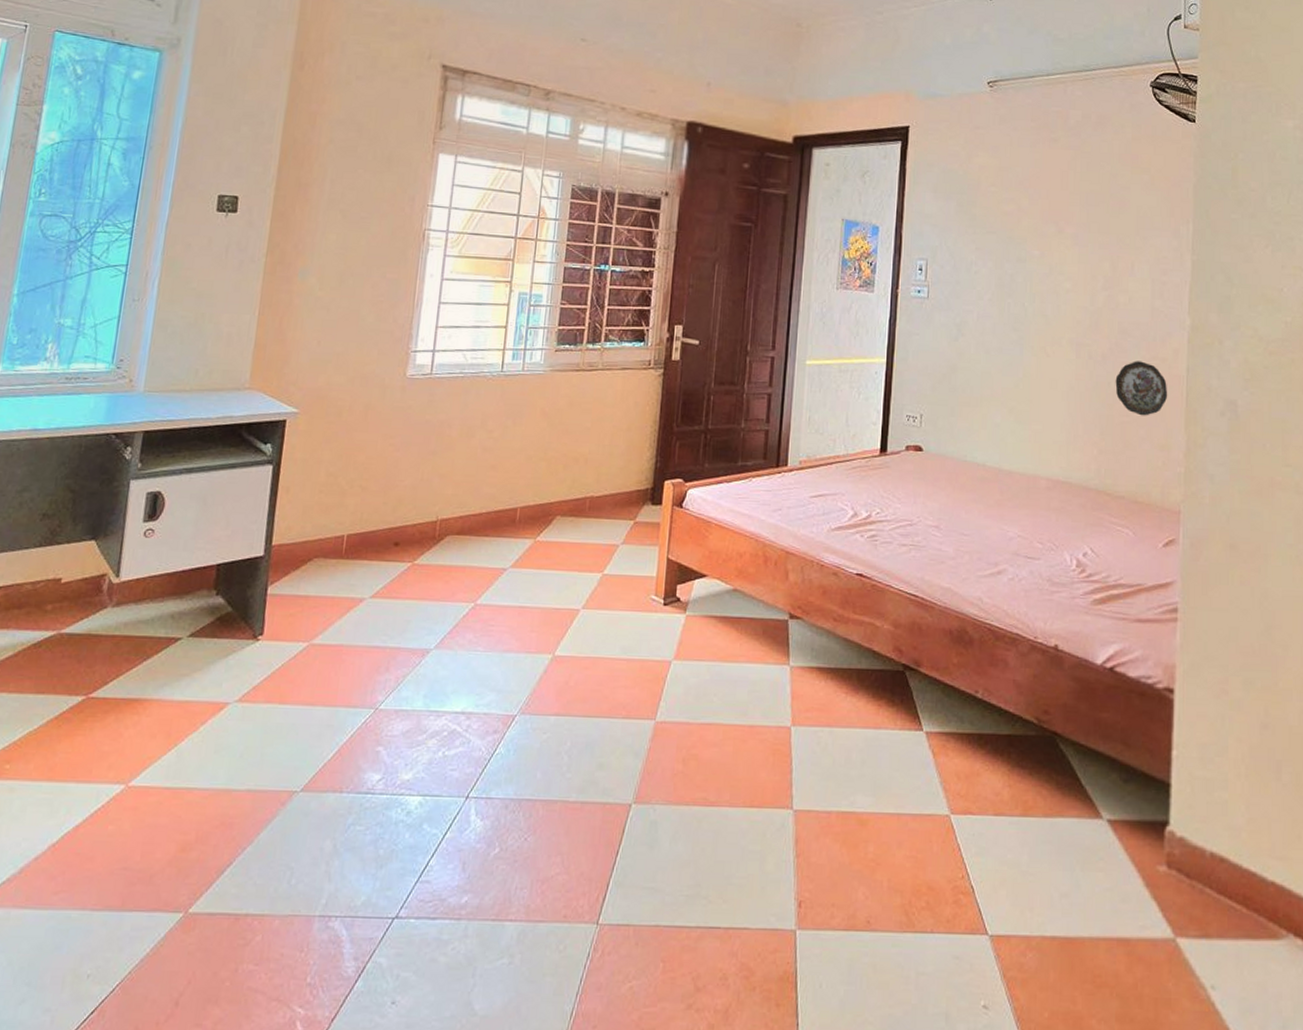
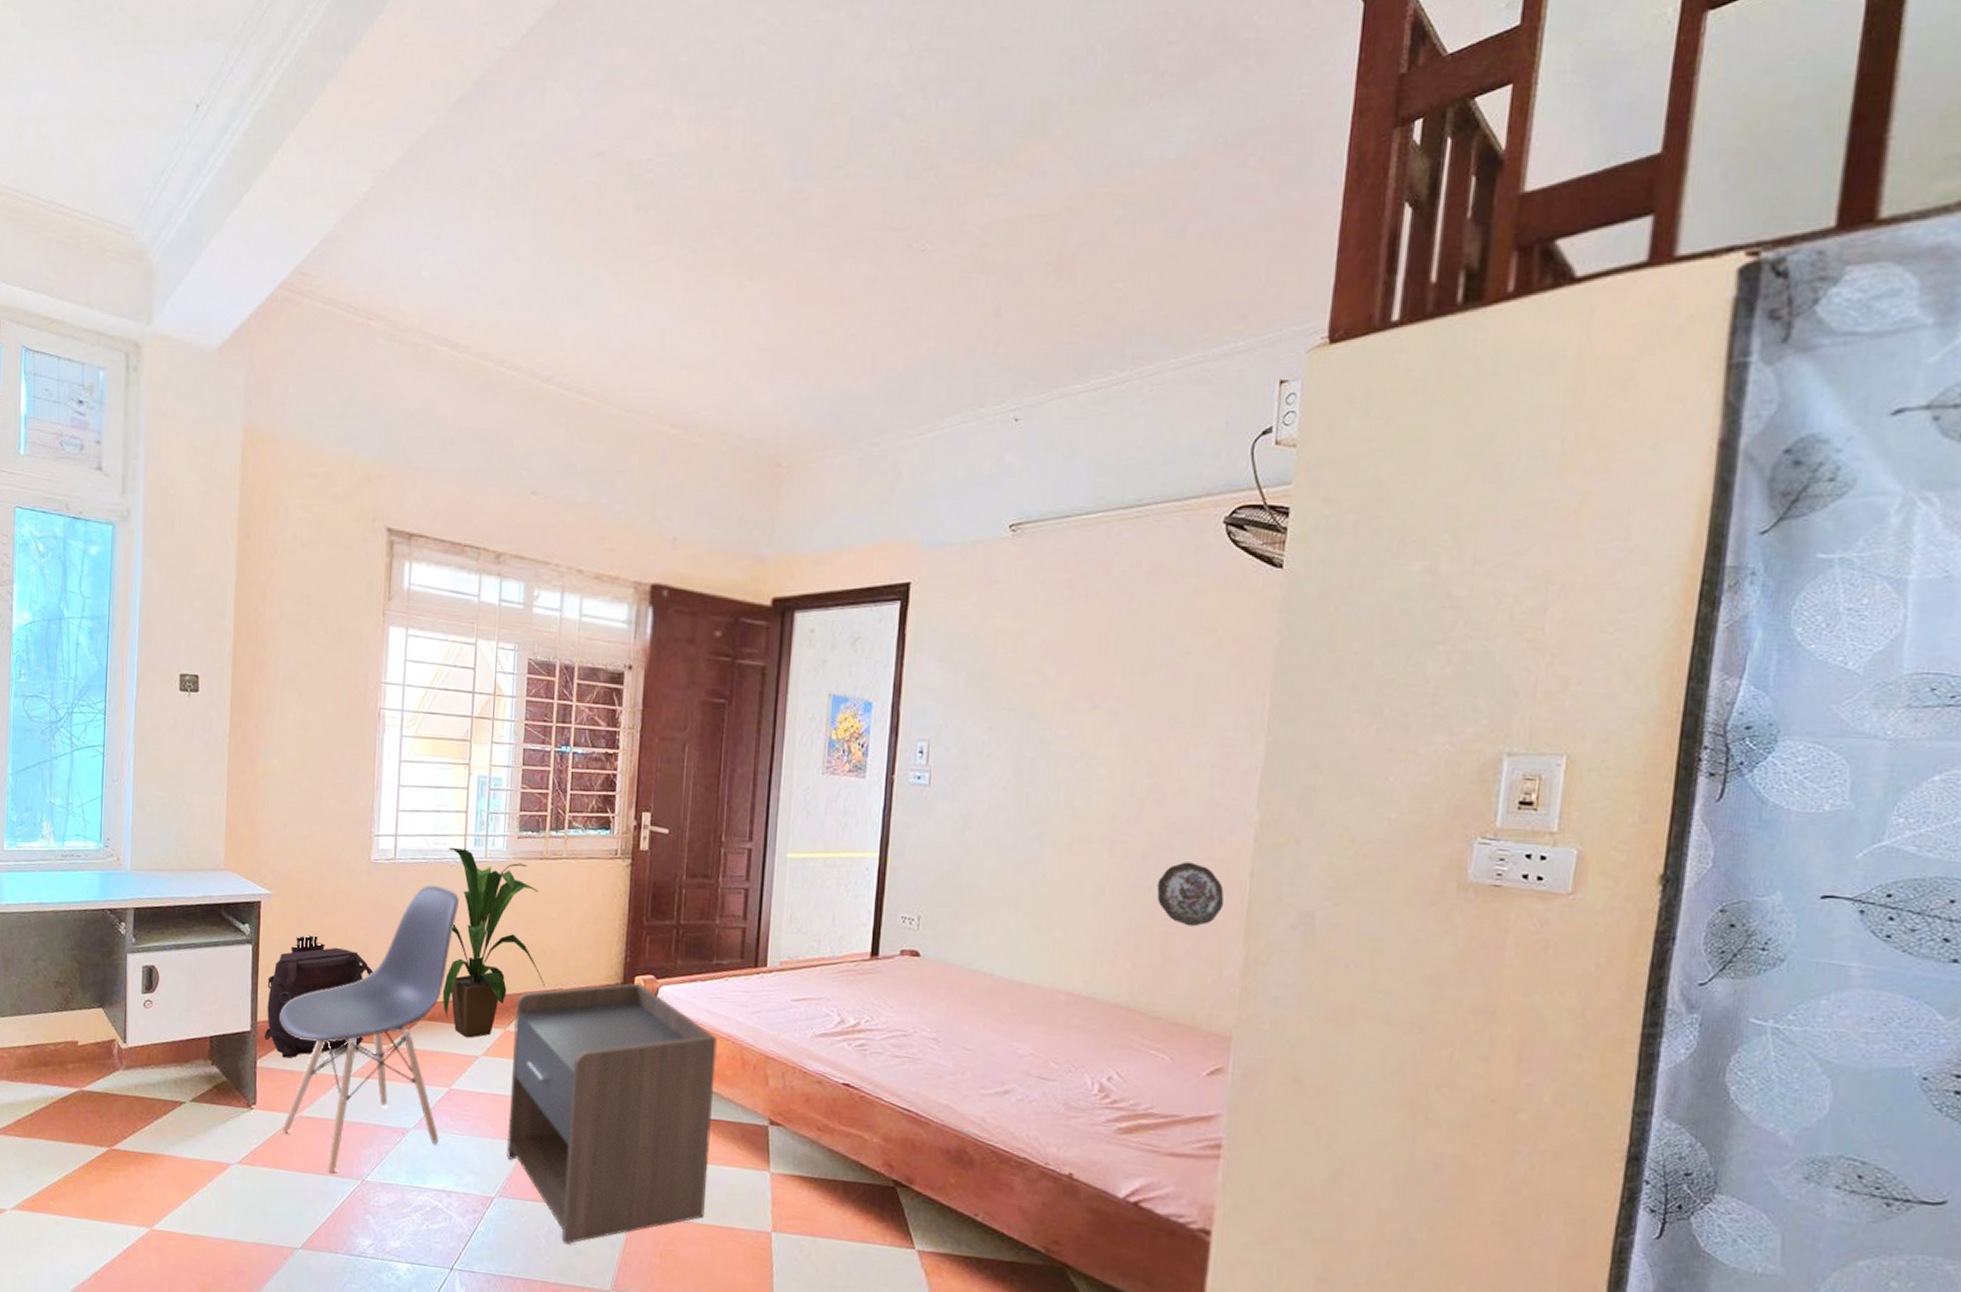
backpack: none [279,451,401,583] -> present [265,934,373,1058]
chair: none [289,398,494,705] -> present [280,885,459,1174]
house plant: none [472,362,578,550] -> present [442,848,546,1038]
nightstand: none [531,487,741,758] -> present [507,982,717,1244]

